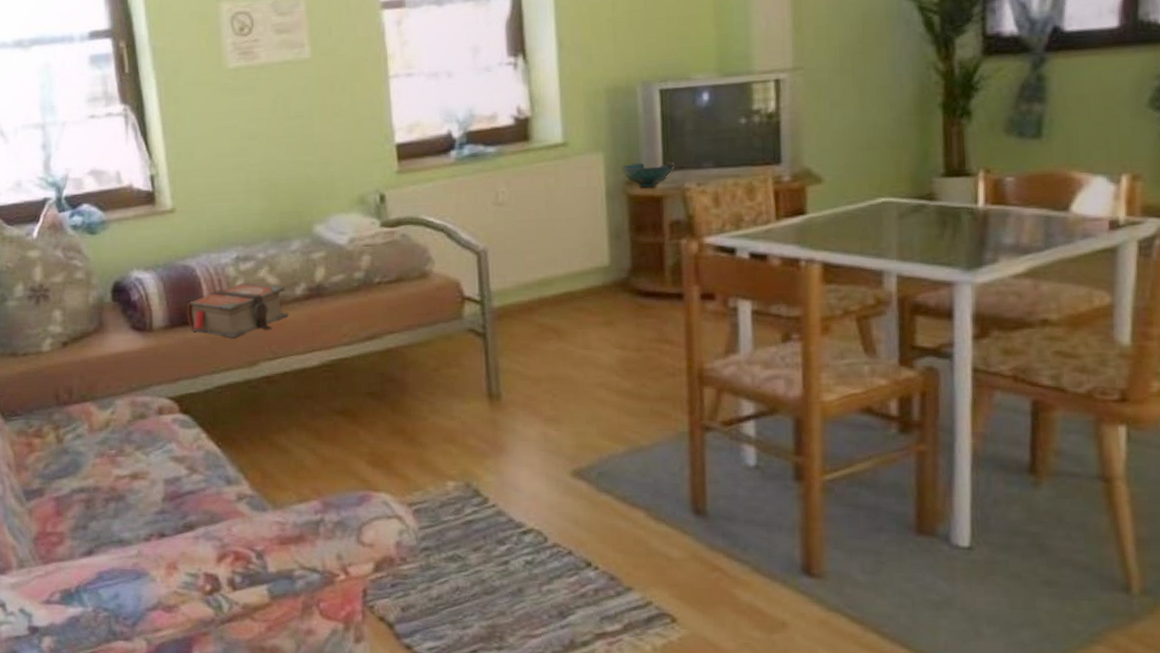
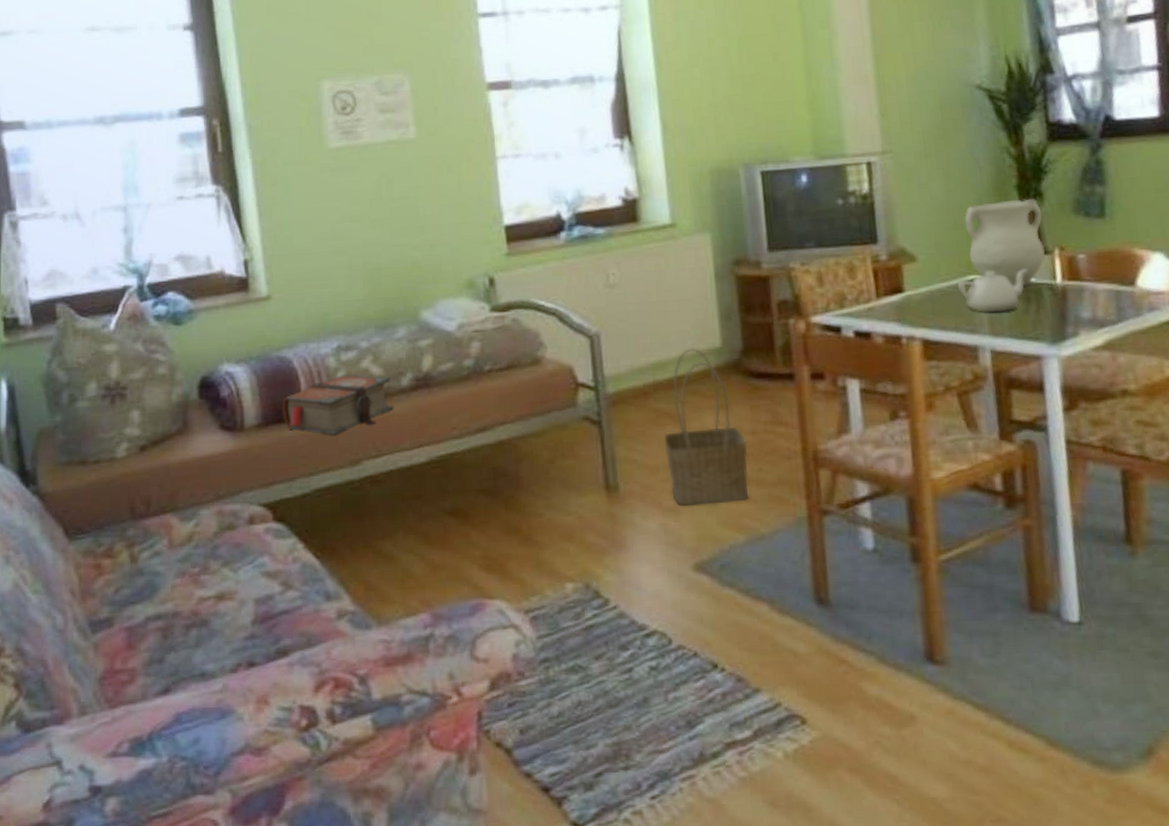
basket: none [547,264,632,416] -> present [663,347,748,506]
decorative bowl: present [621,162,674,188] -> none [728,242,778,268]
teapot: none [865,192,946,237] -> present [957,269,1028,313]
vase: none [879,117,969,210] -> present [964,198,1045,287]

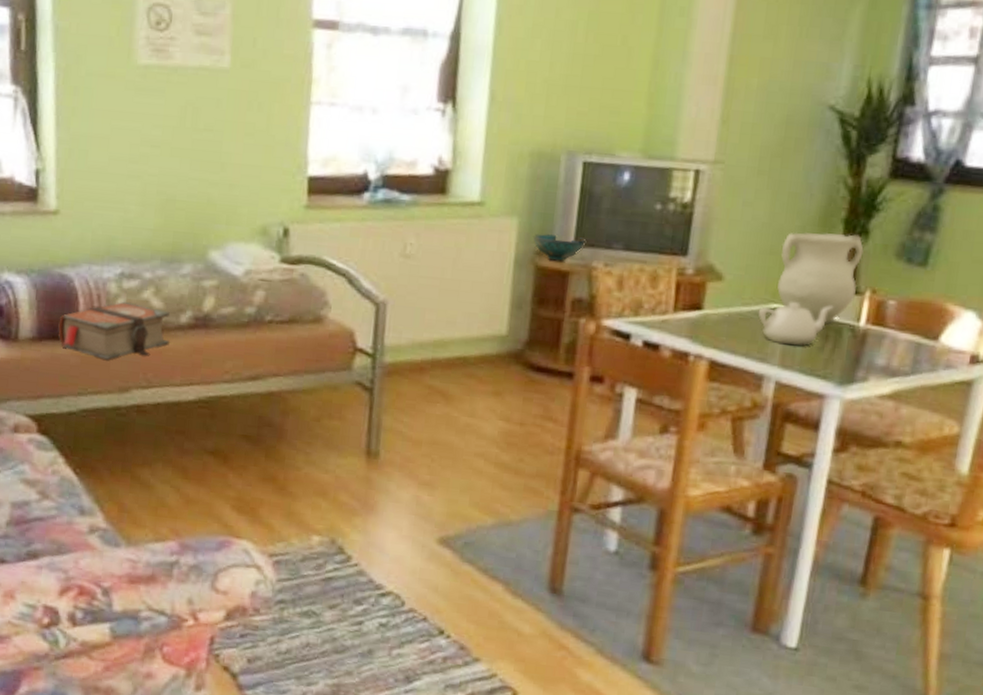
basket: present [663,347,748,506] -> none [430,330,514,487]
decorative bowl: none [728,242,778,268] -> present [533,234,585,261]

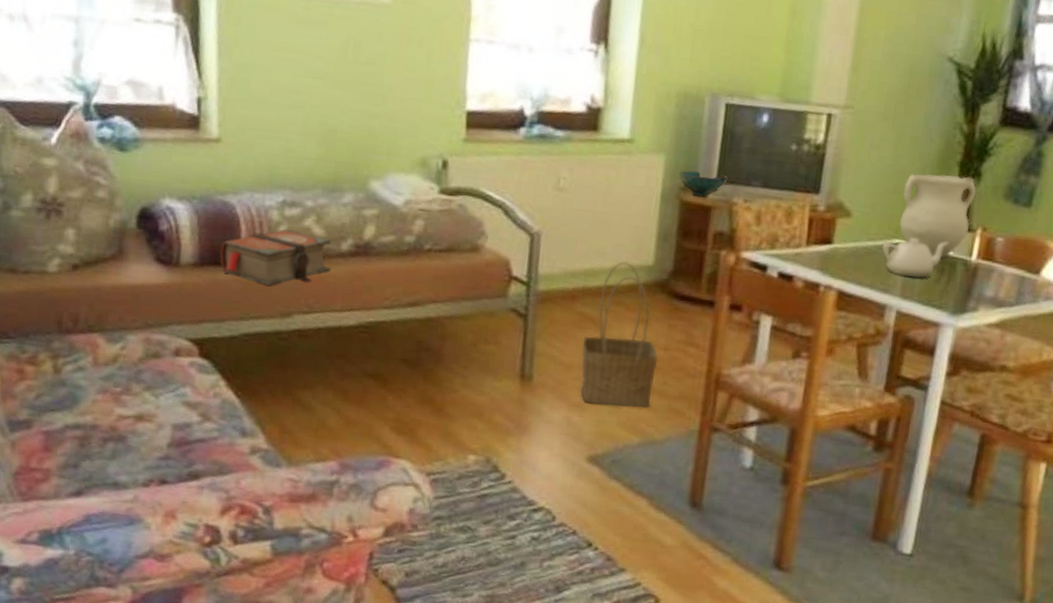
basket: none [430,330,514,487] -> present [580,260,659,408]

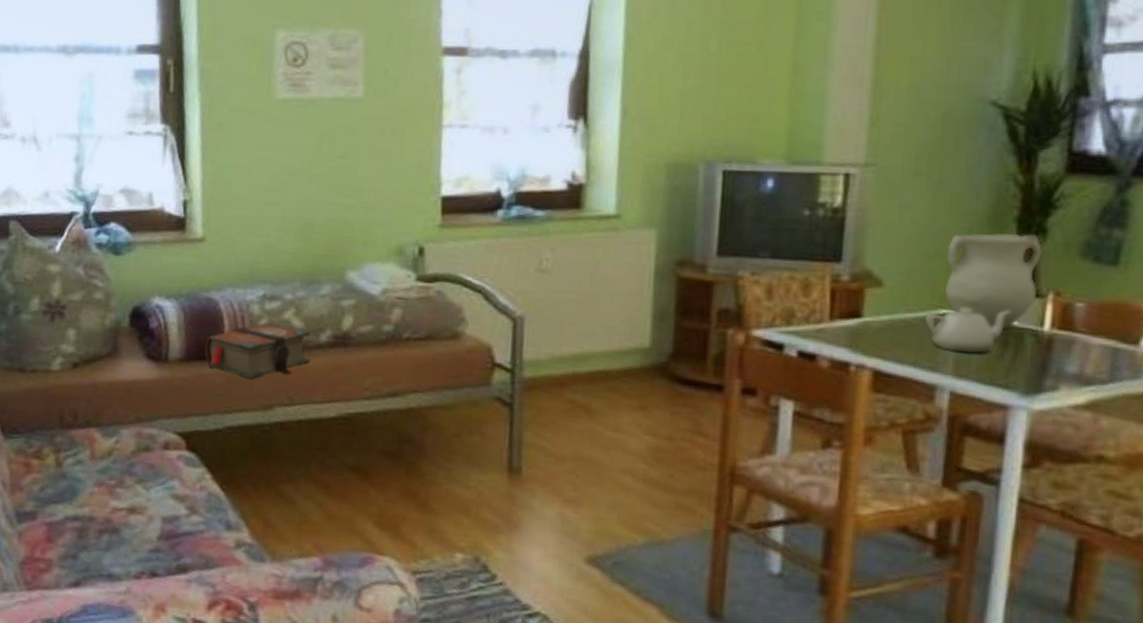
basket: present [580,260,659,408] -> none [574,343,662,504]
decorative bowl: present [678,171,727,197] -> none [673,244,729,271]

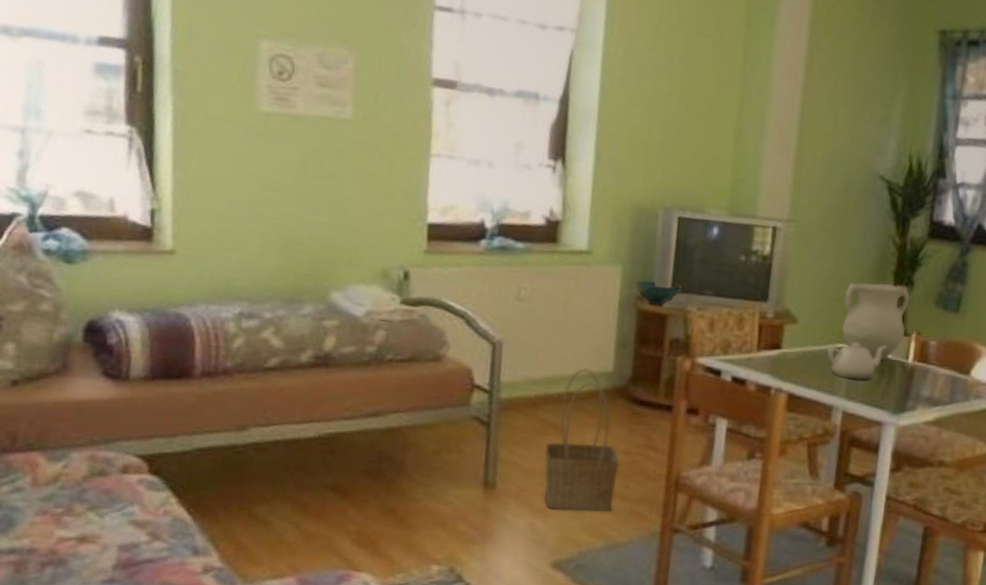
bible: present [205,323,310,380] -> none [172,341,290,400]
basket: none [574,343,662,504] -> present [543,367,620,512]
decorative bowl: none [673,244,729,271] -> present [635,280,681,305]

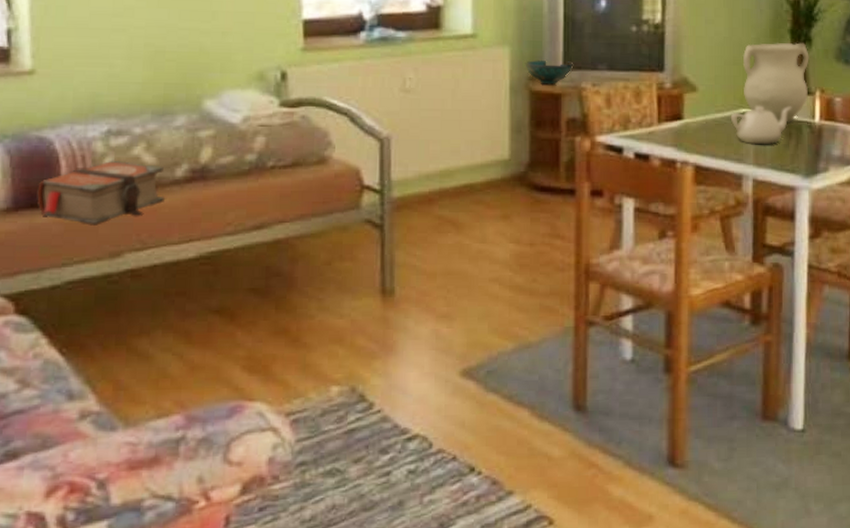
bible: none [172,341,290,400] -> present [37,161,165,226]
basket: present [543,367,620,512] -> none [444,157,525,312]

